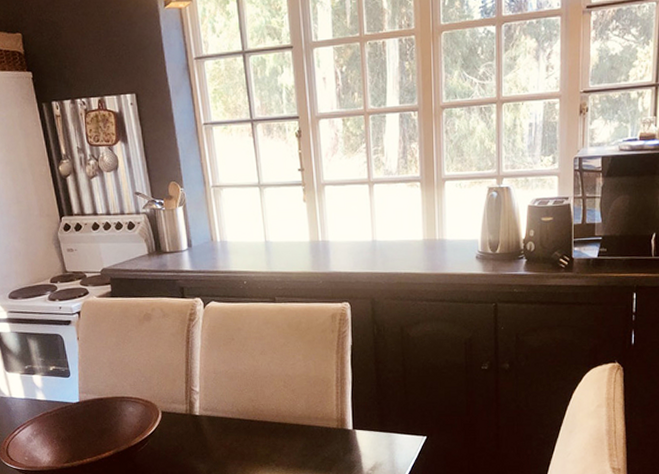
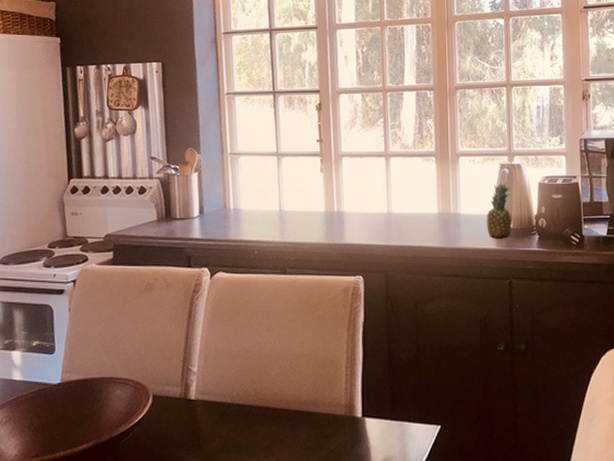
fruit: none [472,206,499,264] -> present [486,182,512,239]

